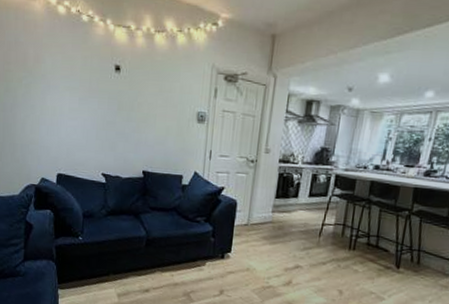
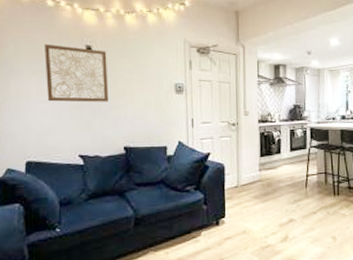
wall art: none [77,61,134,125] -> present [45,43,109,102]

